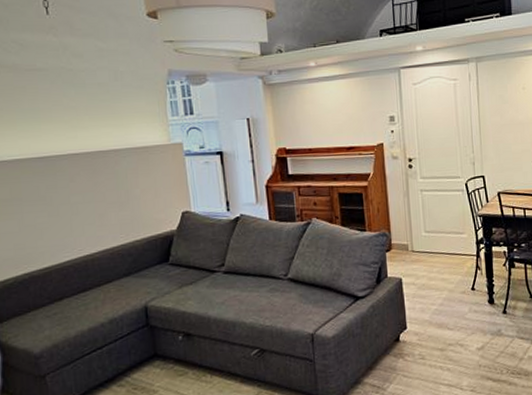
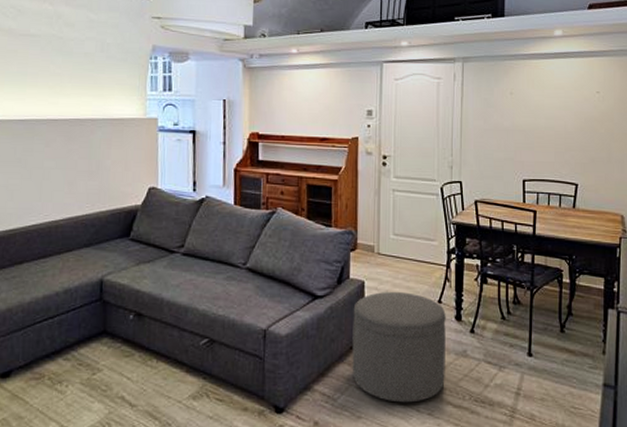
ottoman: none [393,284,484,384] -> present [352,292,446,403]

